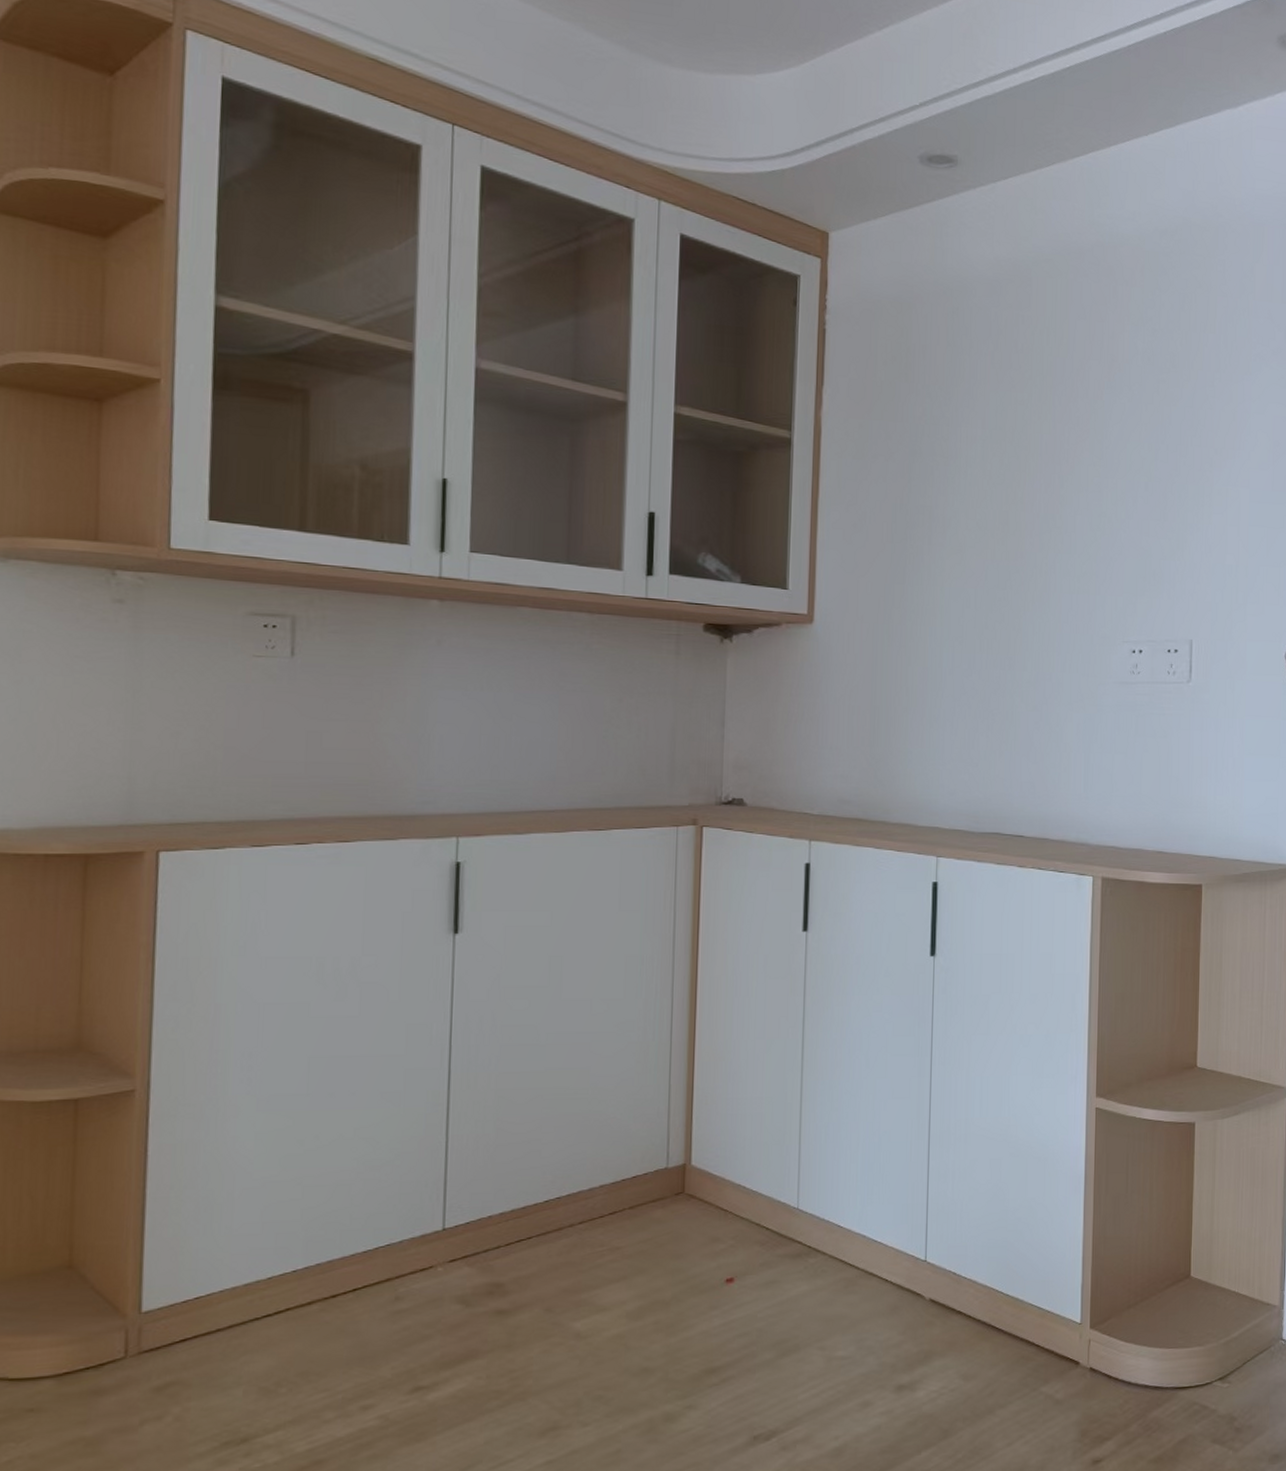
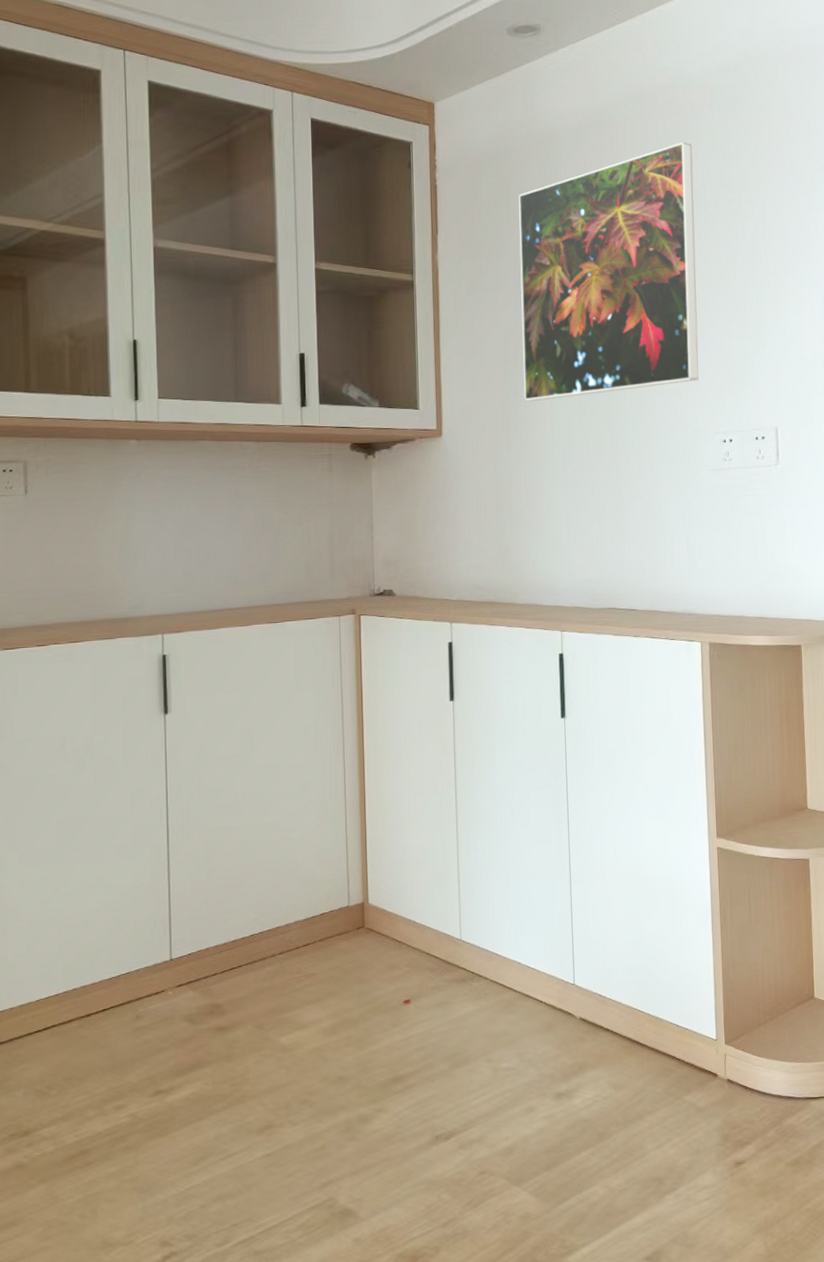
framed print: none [911,309,1119,591] -> present [519,142,699,402]

